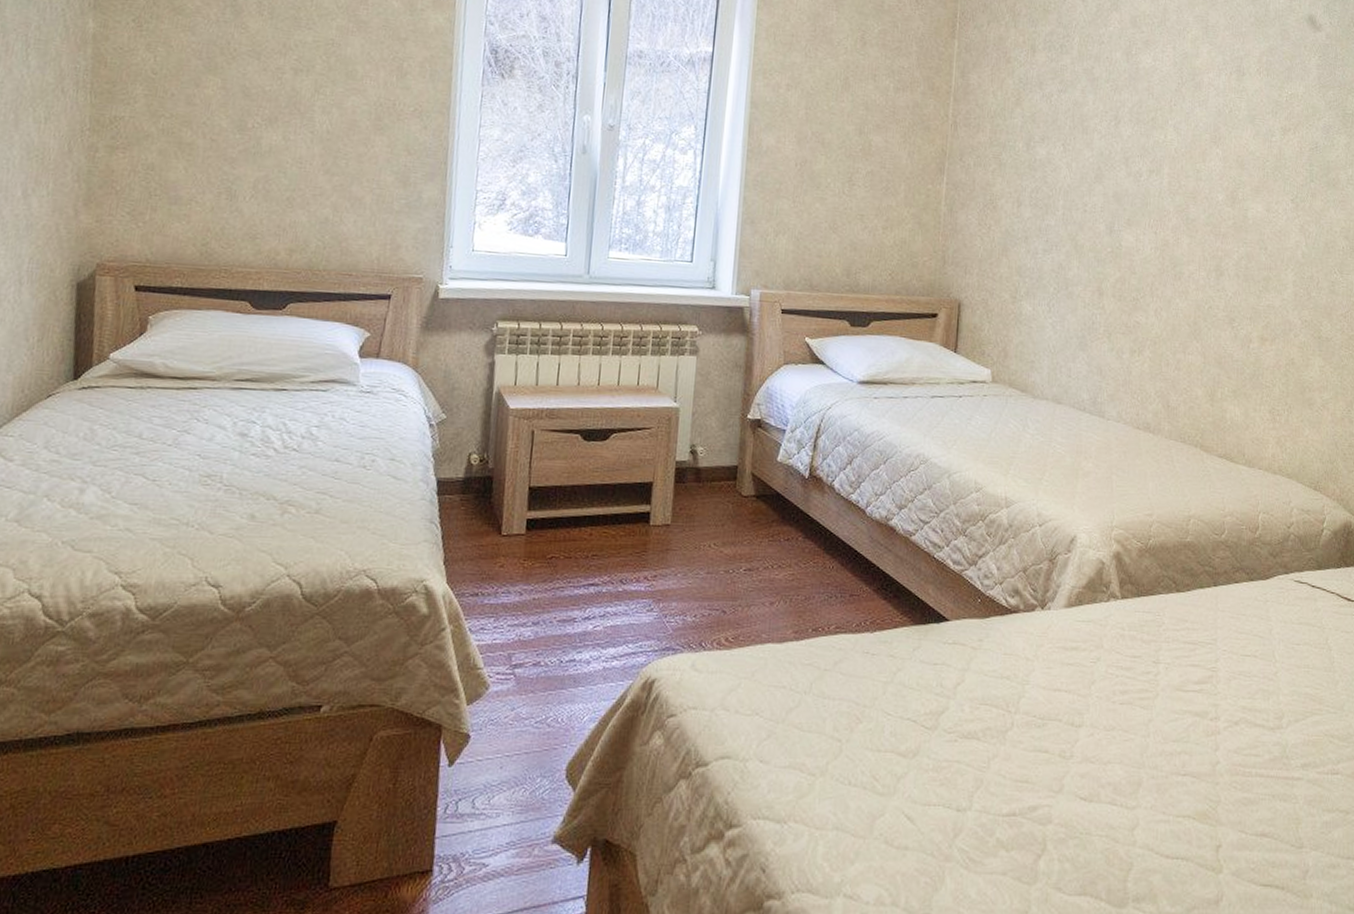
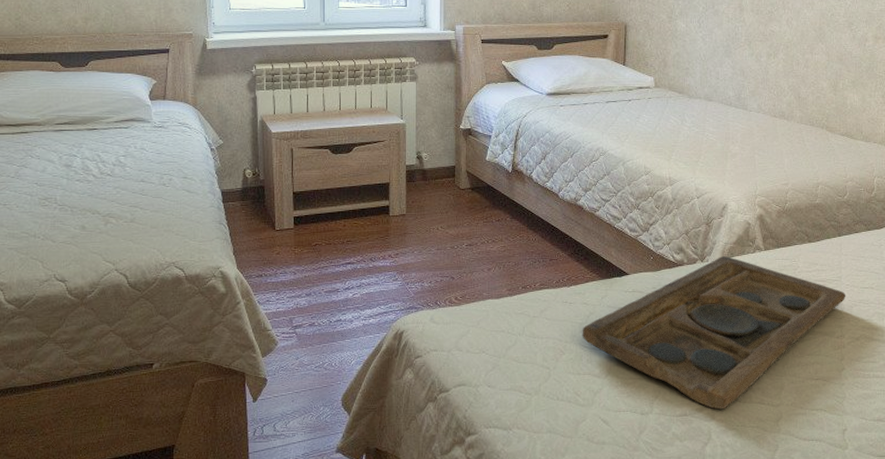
decorative tray: none [885,604,1223,810] -> present [582,256,846,410]

